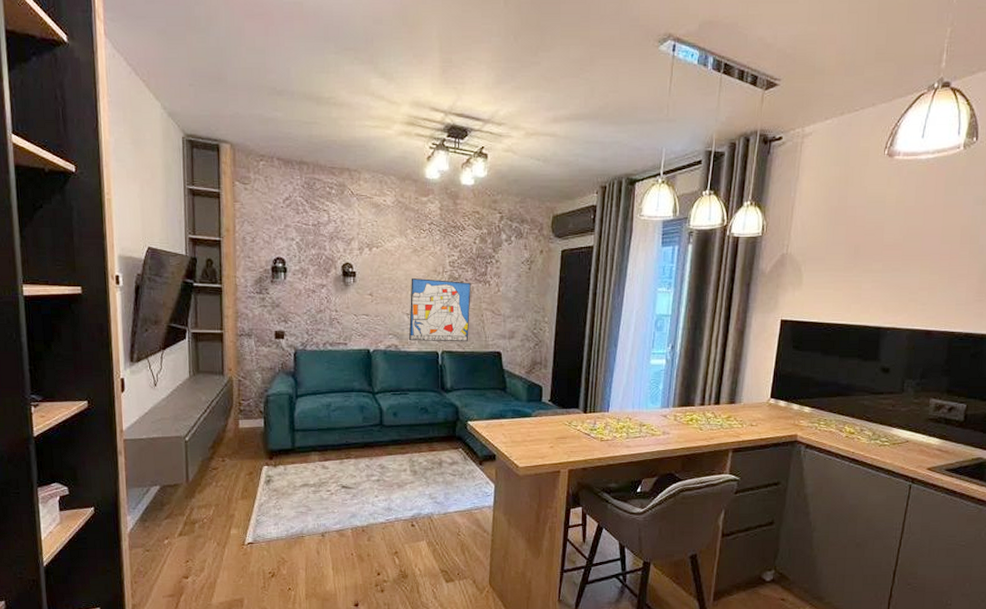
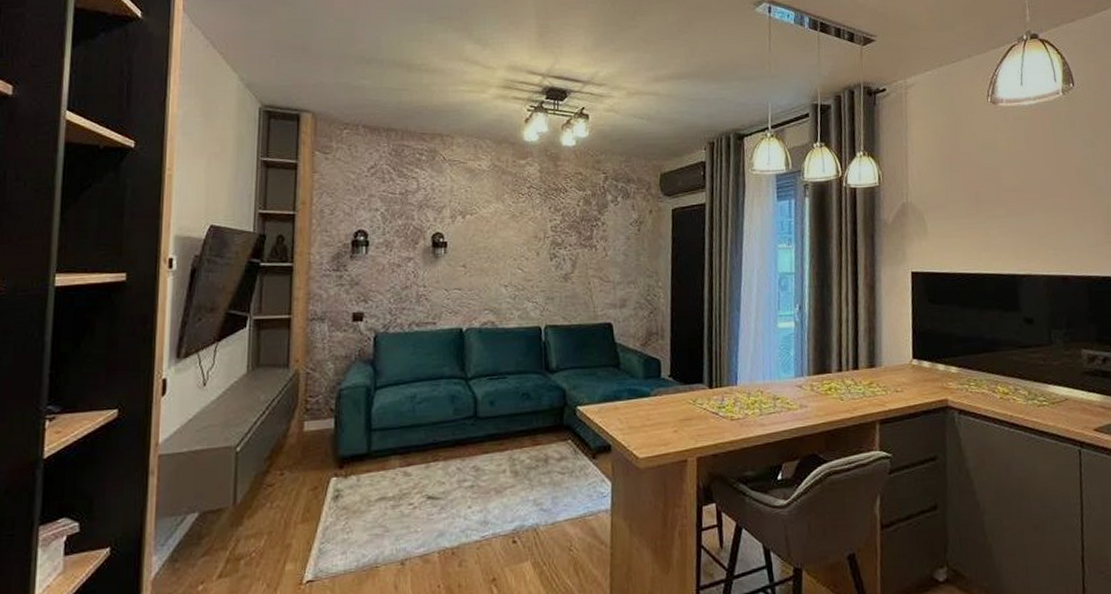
wall art: present [409,277,471,342] -> none [507,245,576,316]

